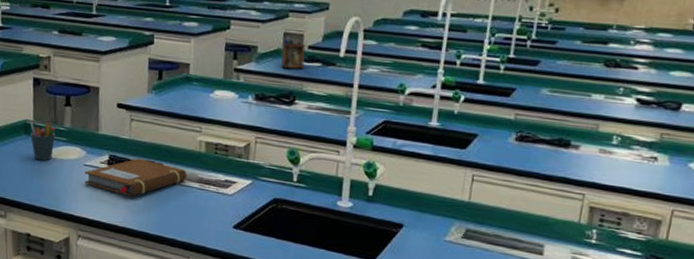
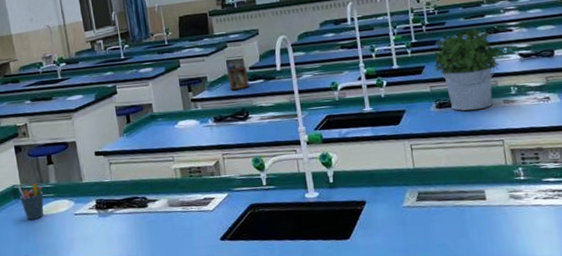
notebook: present [84,158,188,197] -> none [76,196,170,234]
potted plant: none [526,55,618,154] -> present [434,28,504,111]

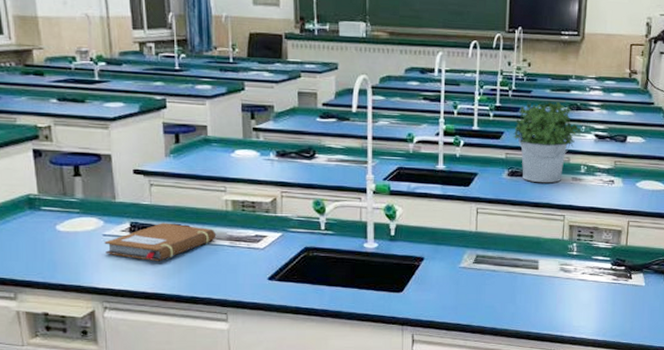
pen holder: present [16,182,44,220] -> none [32,193,66,236]
notebook: none [76,196,170,234] -> present [104,223,217,262]
desk organizer: present [226,59,249,90] -> none [297,93,320,126]

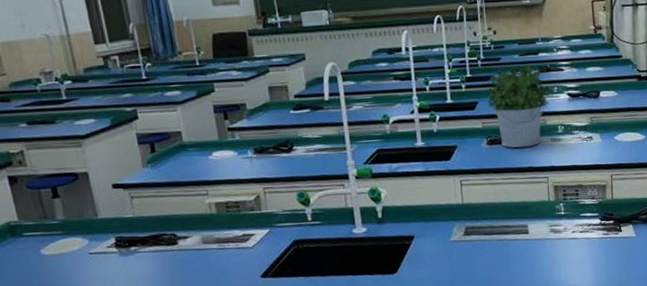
notebook: present [104,223,217,262] -> none [91,233,204,274]

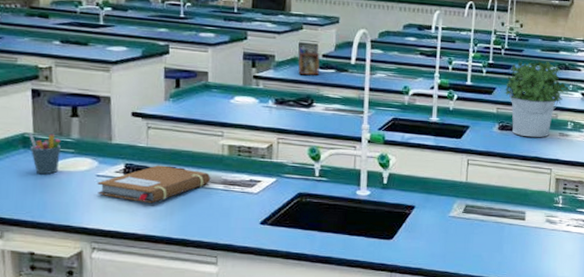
pen holder: none [13,218,50,261] -> present [28,132,61,175]
notebook: none [91,233,204,274] -> present [97,165,211,204]
desk organizer: none [268,86,294,120] -> present [298,45,320,76]

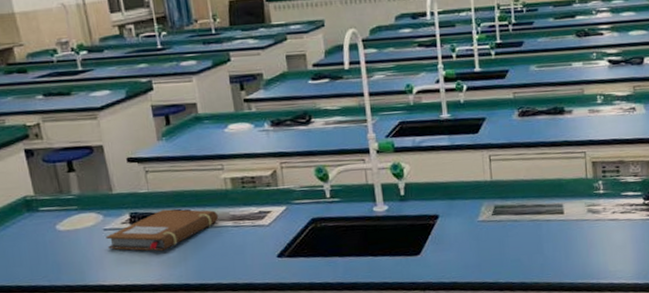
pen holder: present [28,132,61,175] -> none [29,192,65,237]
desk organizer: present [298,45,320,76] -> none [286,54,312,90]
potted plant: present [504,60,569,138] -> none [518,29,592,120]

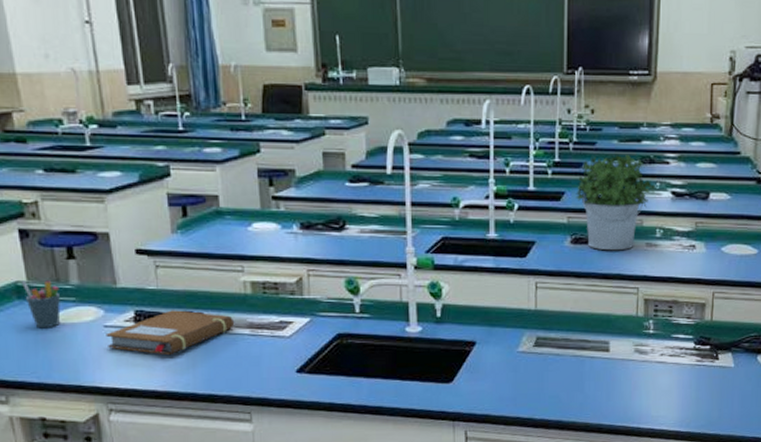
pen holder: none [29,192,65,237] -> present [21,280,61,329]
potted plant: none [518,29,592,120] -> present [575,154,655,251]

